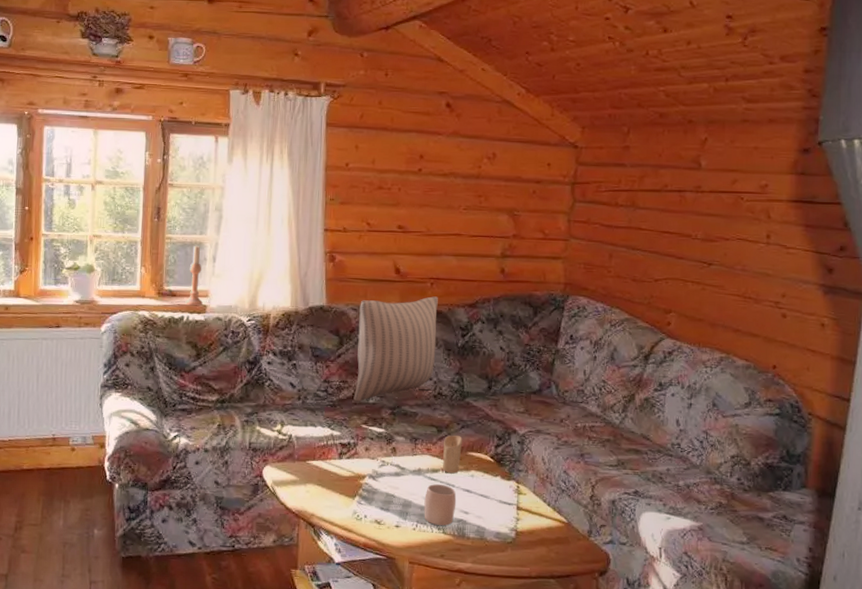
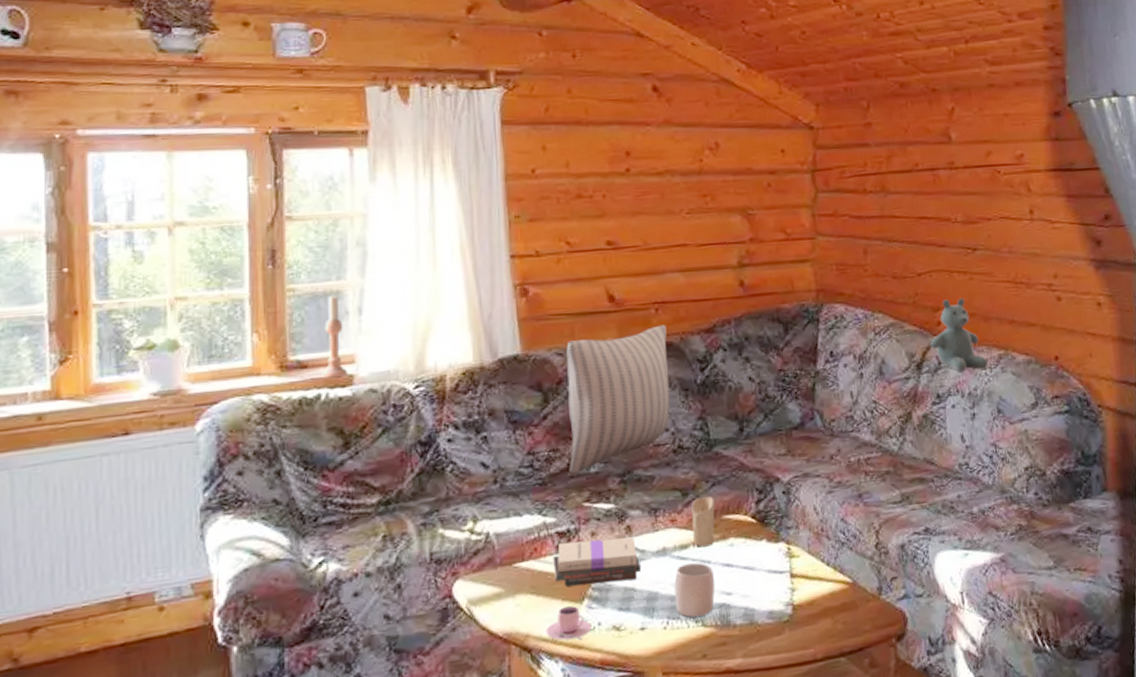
teacup: none [326,499,360,525] -> present [545,606,592,641]
books: none [335,451,401,489] -> present [553,537,642,587]
stuffed bear: none [659,304,709,368] -> present [930,298,988,373]

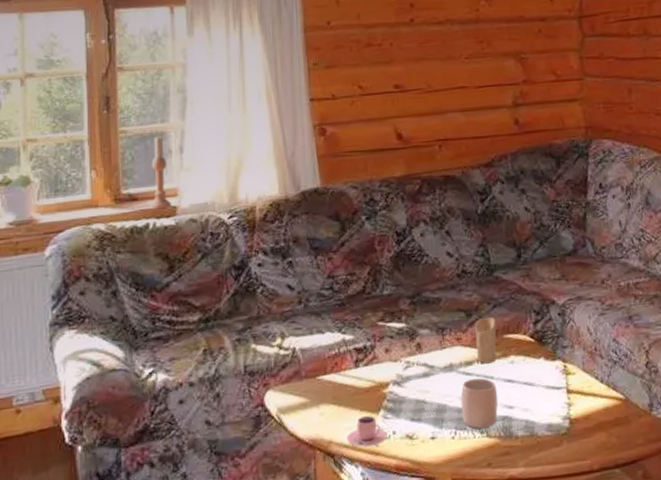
books: present [553,537,642,587] -> none [352,354,431,398]
pillow: present [566,325,670,474] -> none [360,160,455,296]

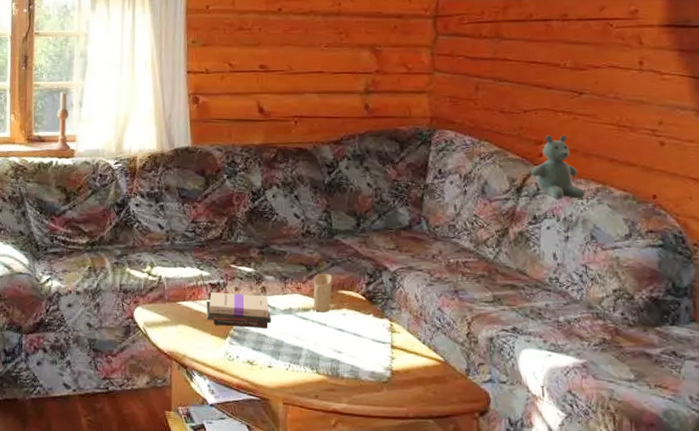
teacup: present [346,416,387,447] -> none [198,340,232,366]
books: none [352,354,431,398] -> present [206,291,272,329]
mug: present [460,378,499,429] -> none [296,323,329,365]

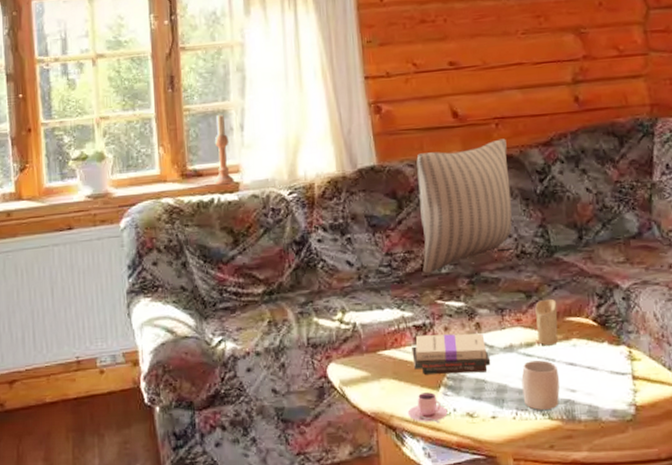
teacup: none [198,340,232,366] -> present [407,392,448,423]
pillow: none [221,134,303,242] -> present [416,138,513,274]
mug: none [296,323,329,365] -> present [521,360,561,410]

